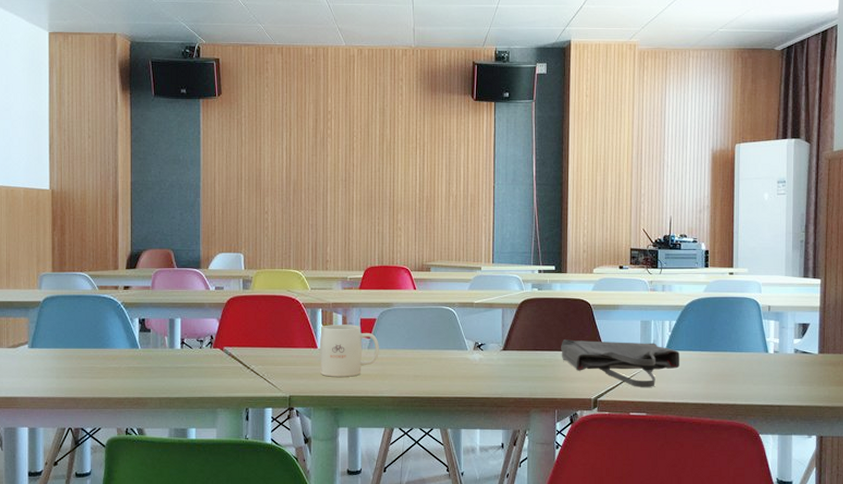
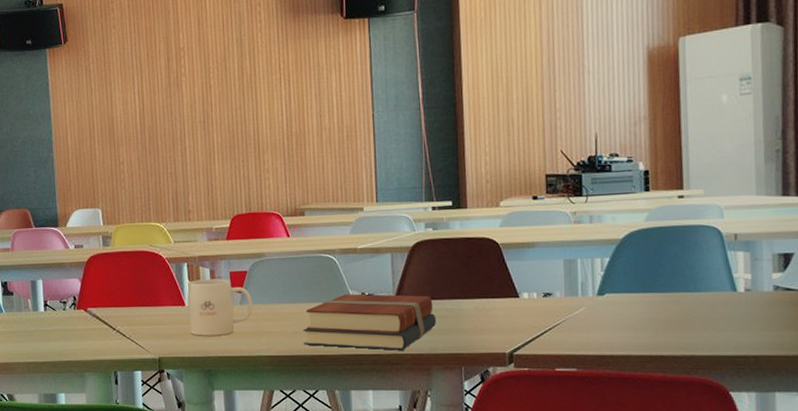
books: none [423,343,537,394] -> present [303,294,437,350]
tote bag: present [561,339,680,387] -> none [464,285,618,338]

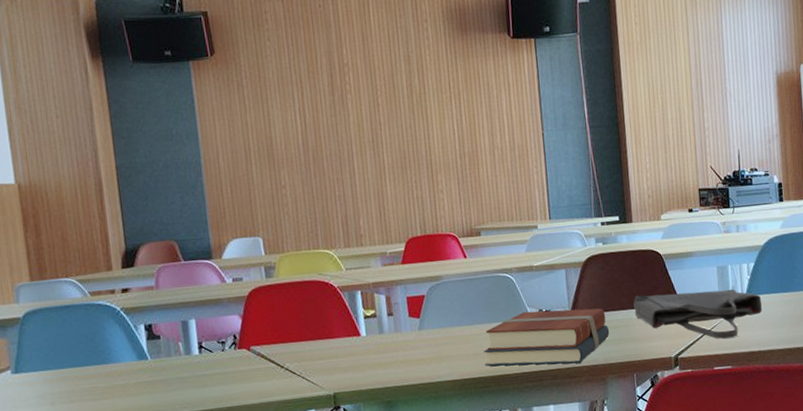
mug: present [187,278,253,336] -> none [362,304,432,367]
tote bag: none [464,285,618,338] -> present [633,289,762,339]

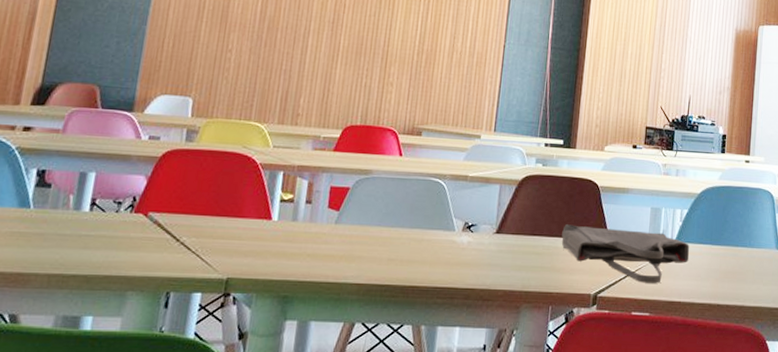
books: present [484,308,610,366] -> none [397,222,533,286]

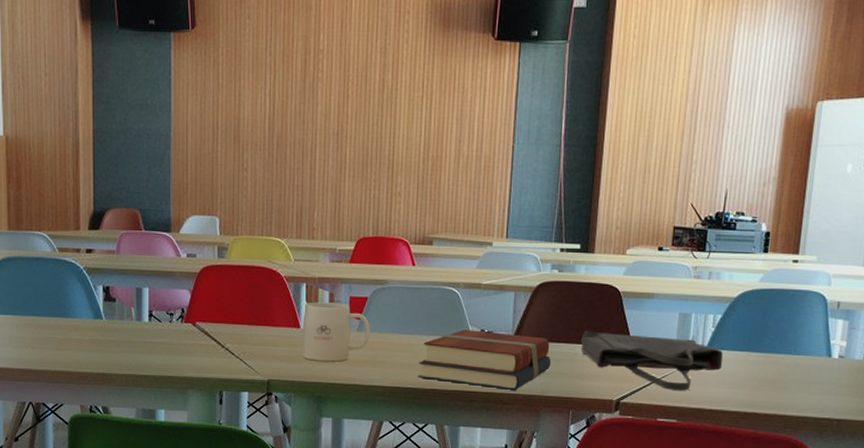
mug: none [271,191,350,257] -> present [302,302,370,362]
books: none [397,222,533,286] -> present [418,329,552,390]

